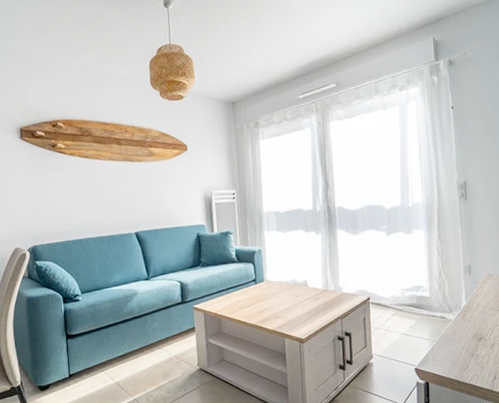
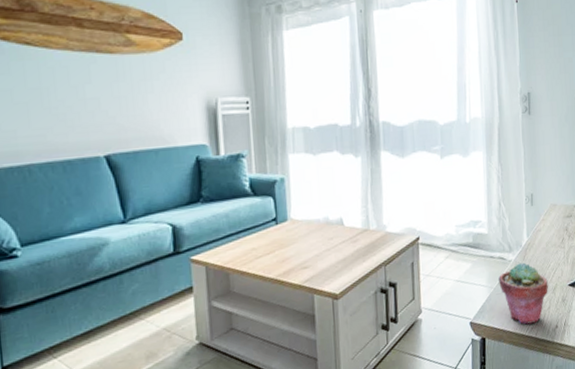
potted succulent: none [440,322,487,374] -> present [499,262,549,325]

